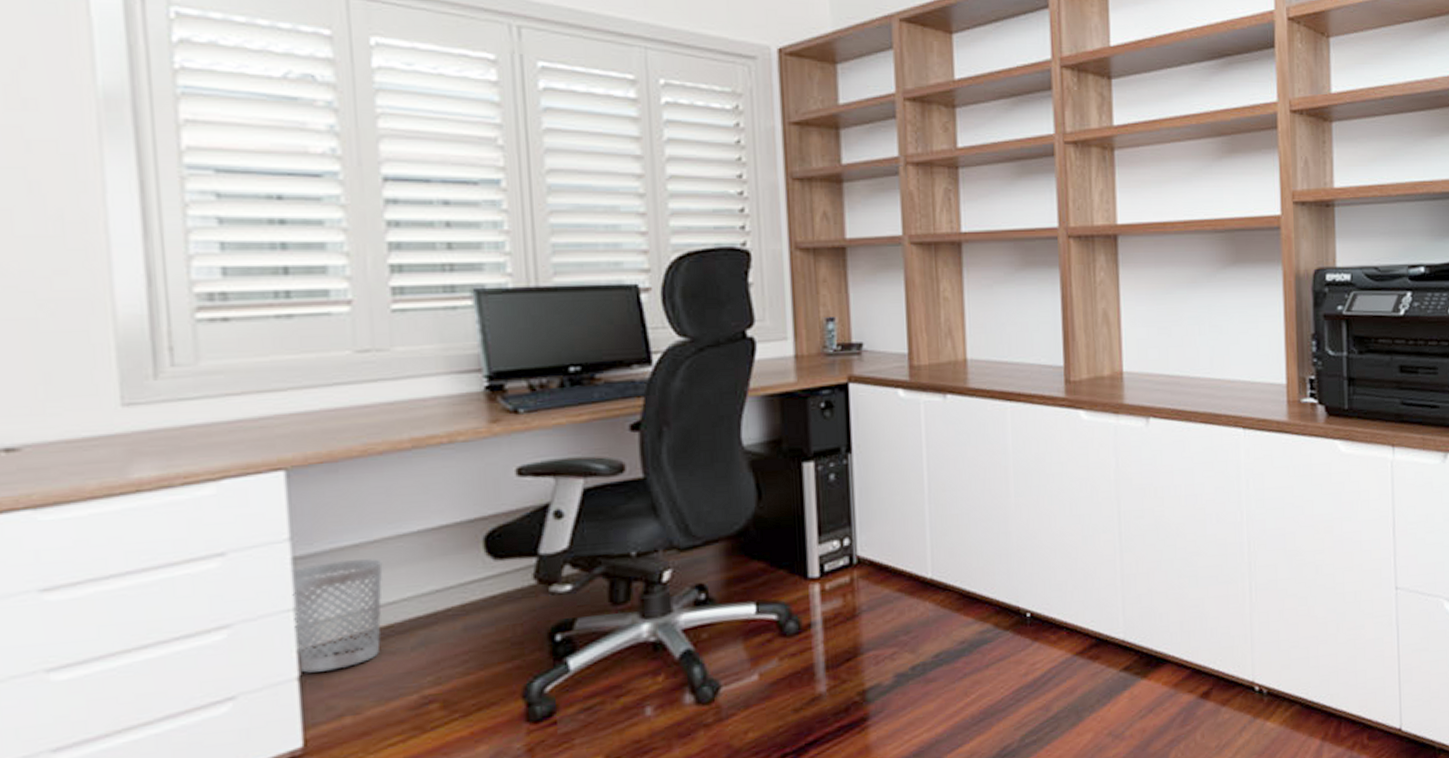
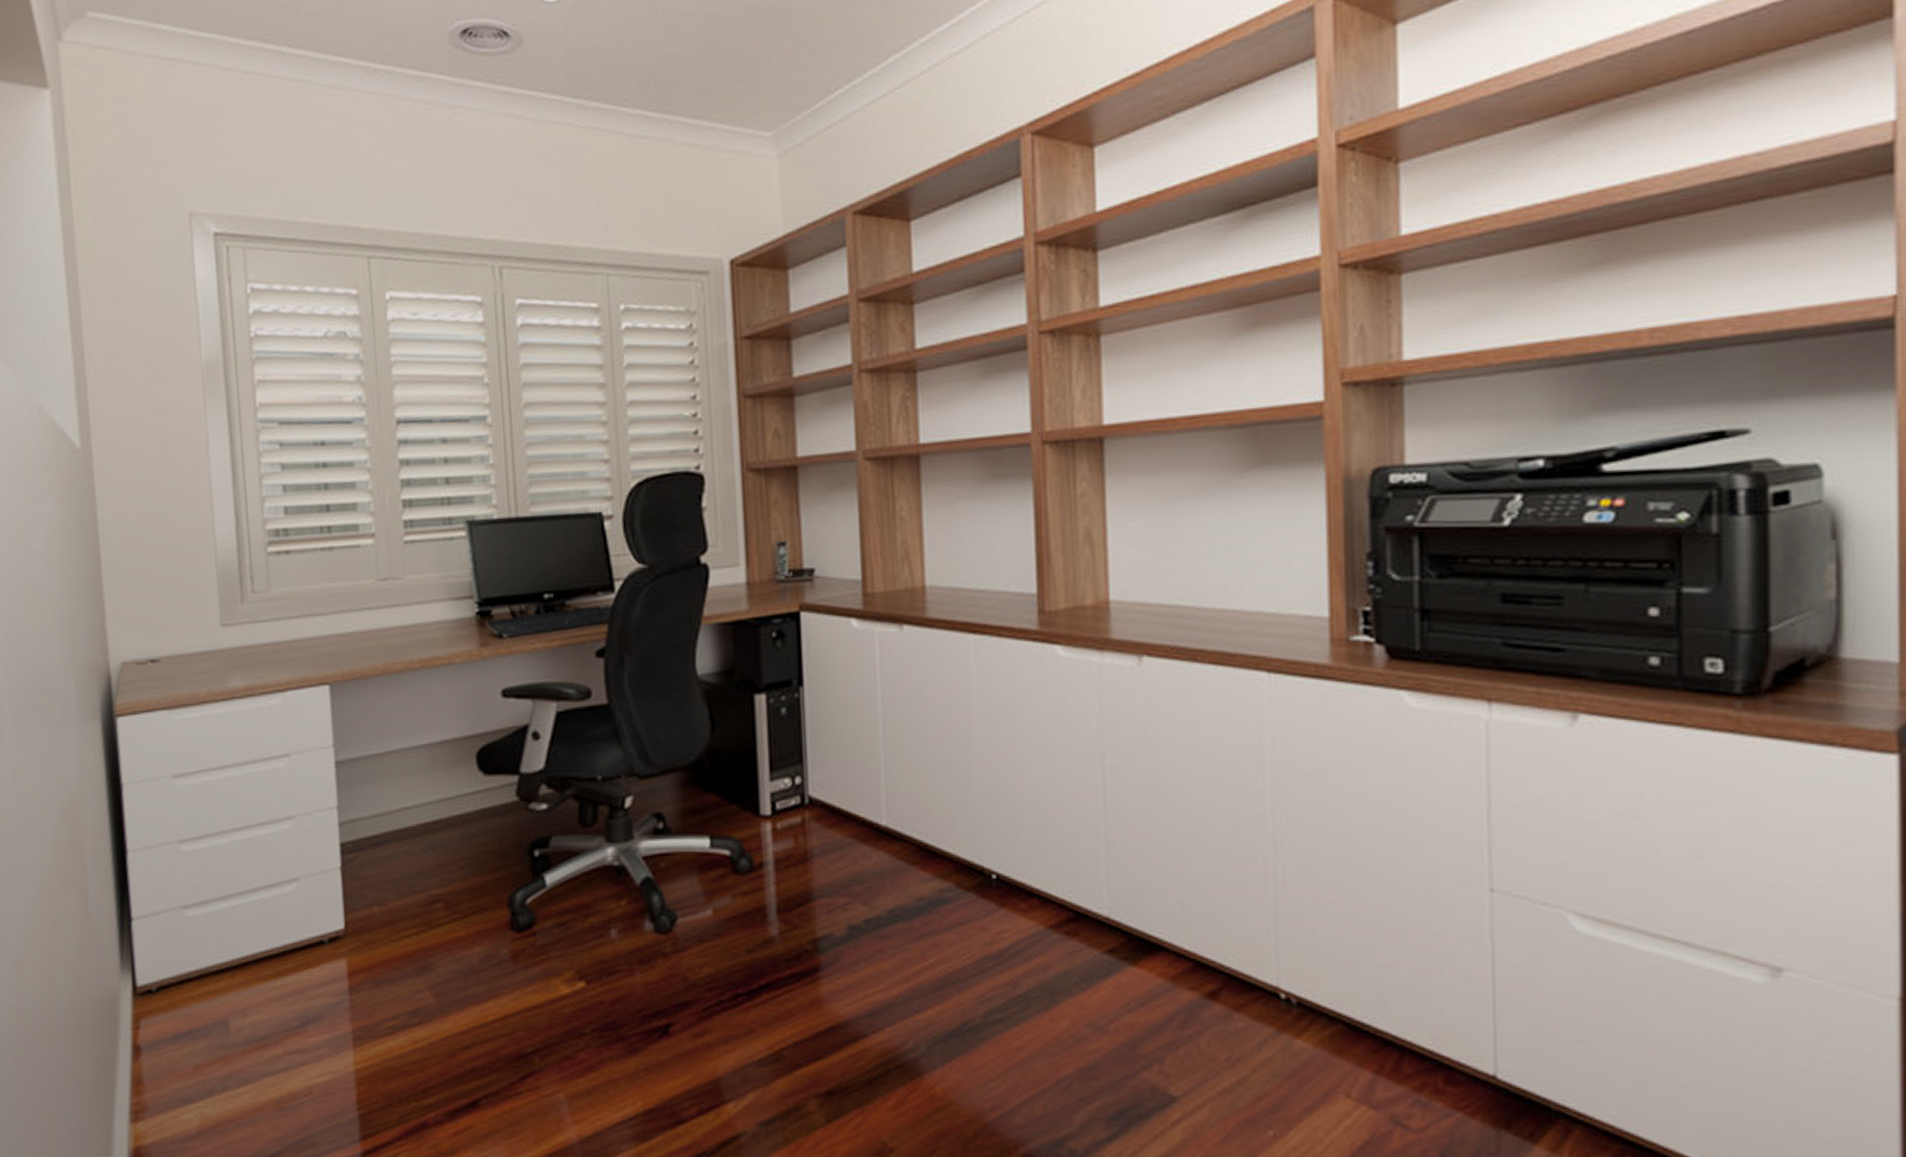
wastebasket: present [291,558,383,673] -> none [334,766,400,864]

